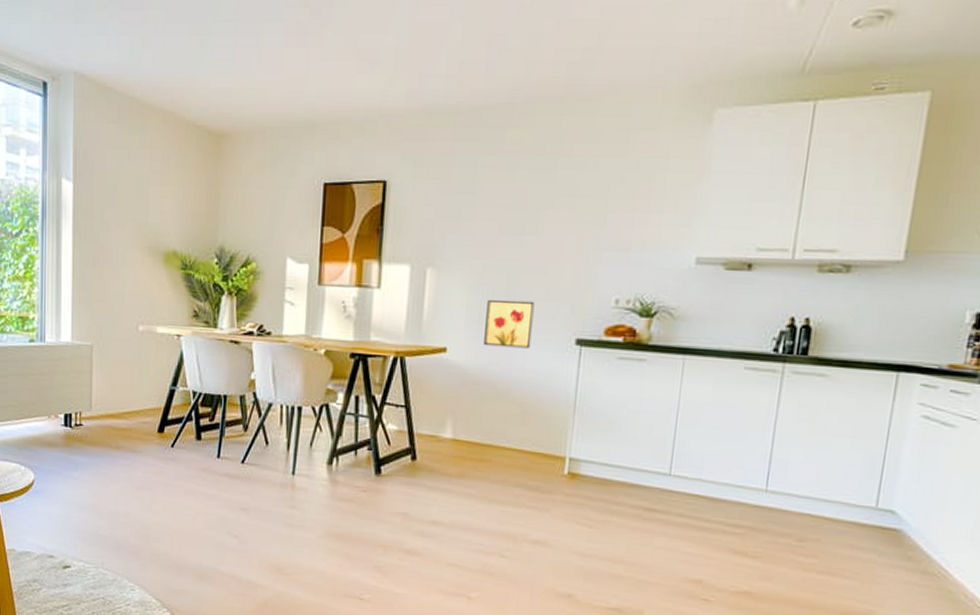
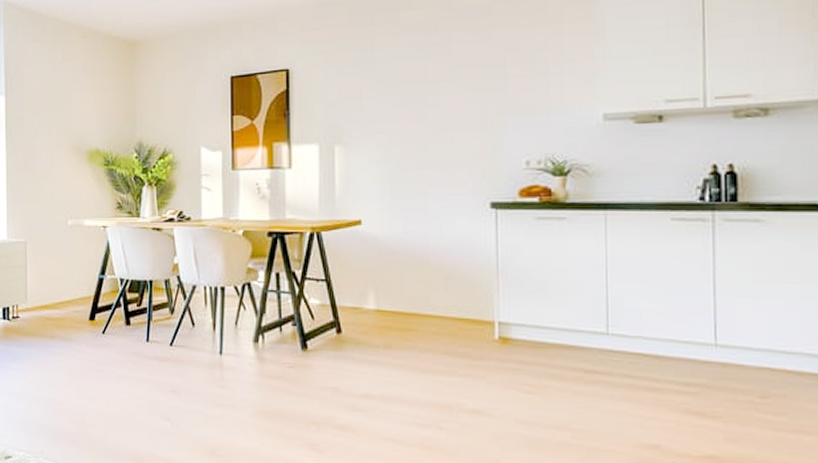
wall art: present [484,299,535,349] -> none [397,169,445,216]

